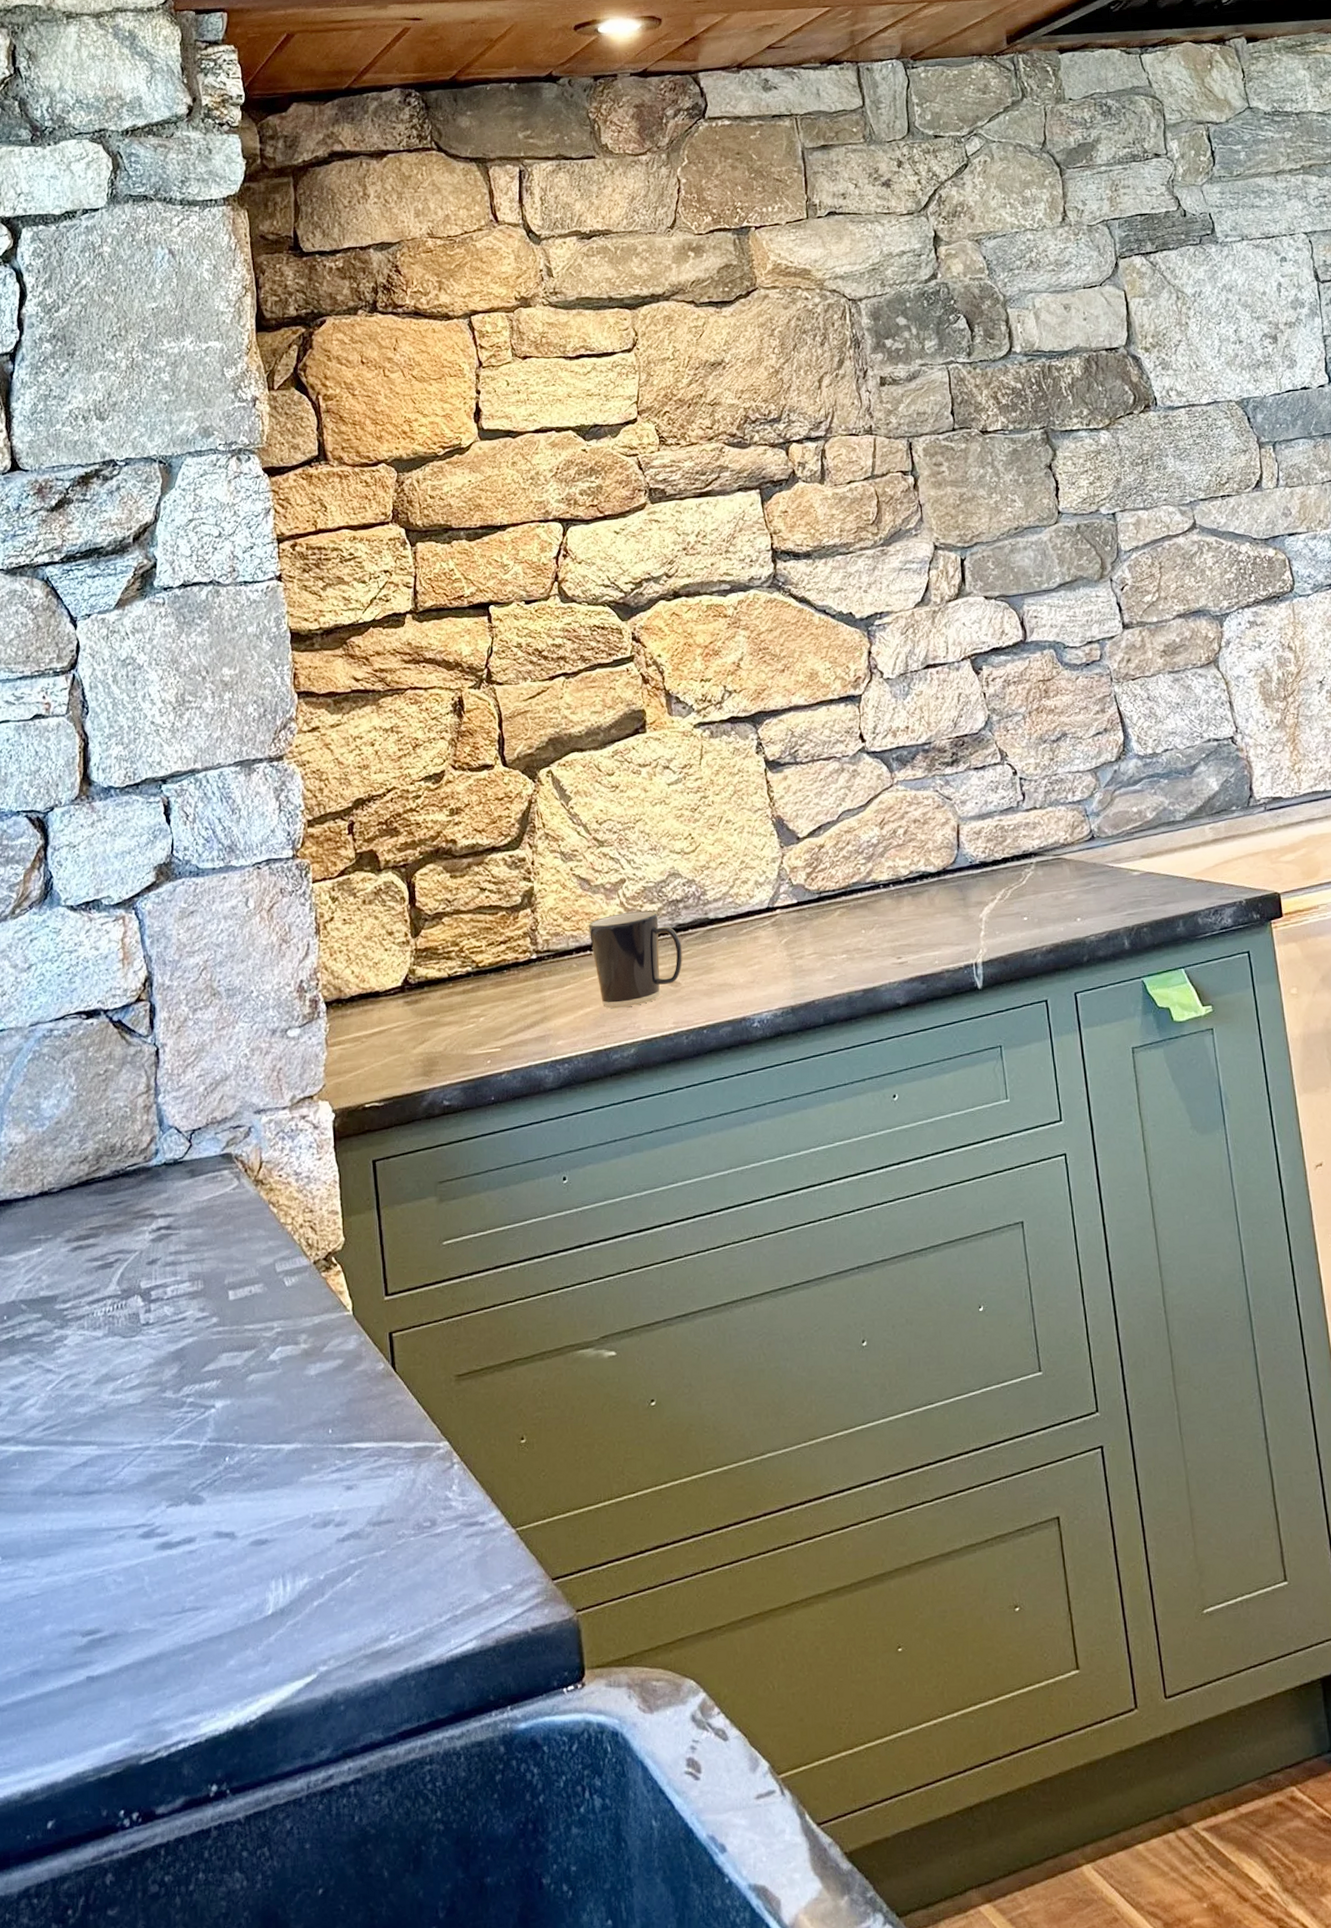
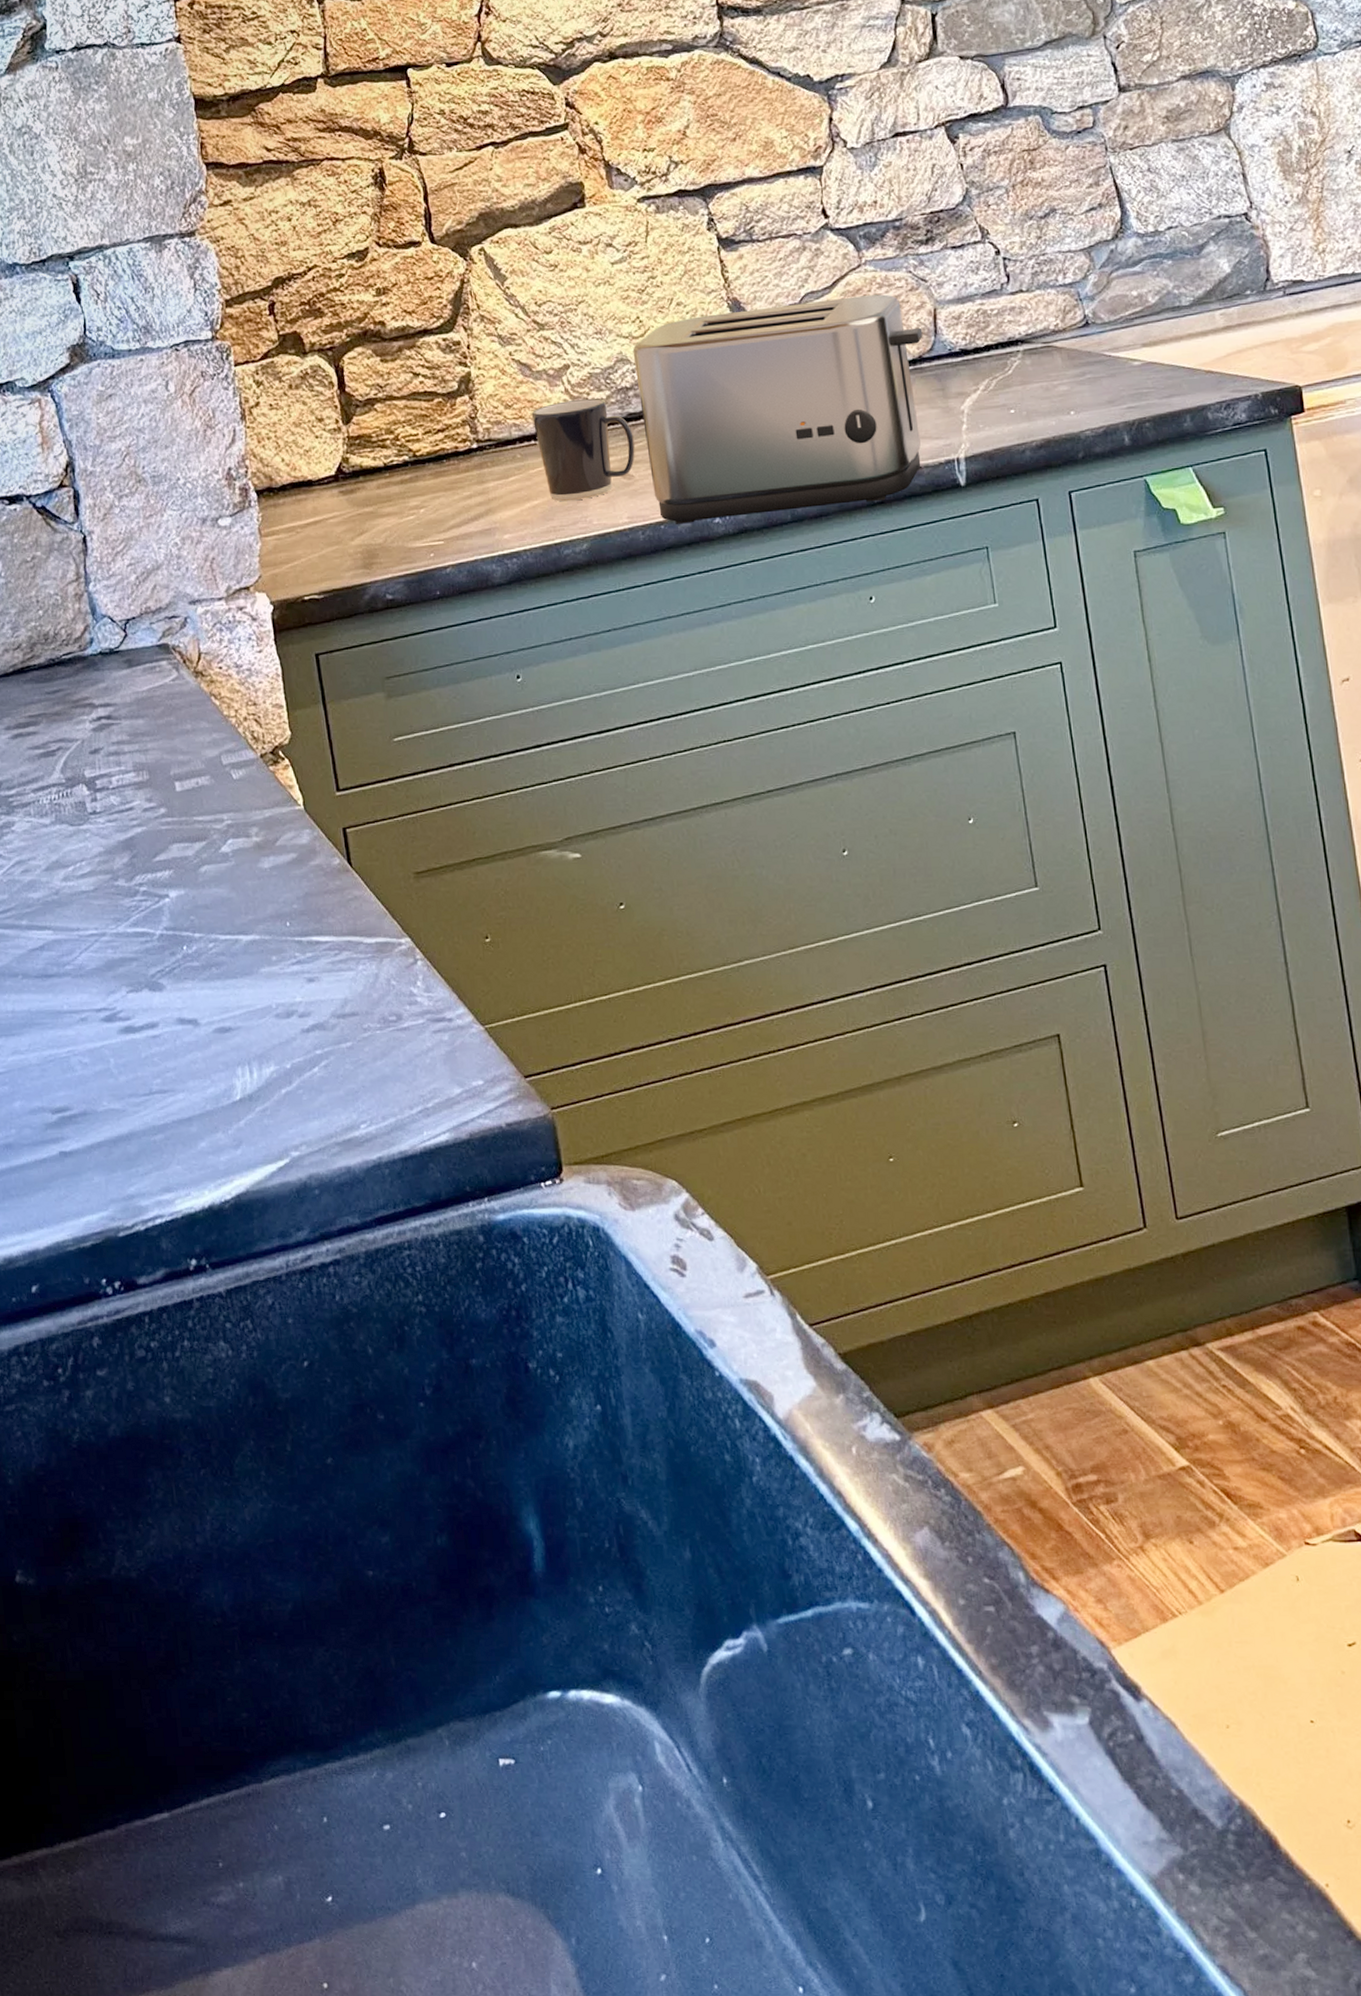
toaster: none [684,812,947,1030] -> present [632,294,923,525]

